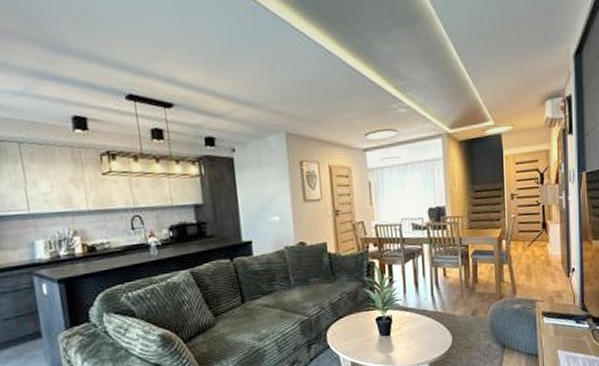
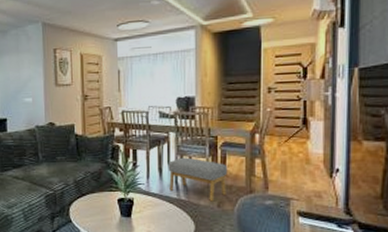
footstool: none [423,268,479,311] -> present [168,157,228,202]

